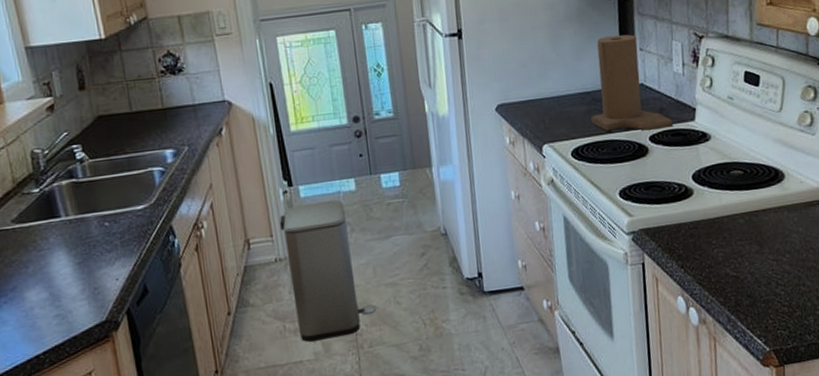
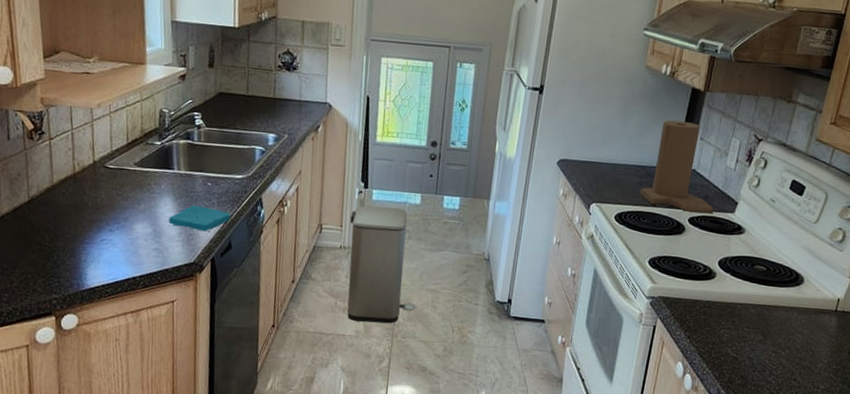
sponge: none [66,251,140,283] -> present [169,205,231,232]

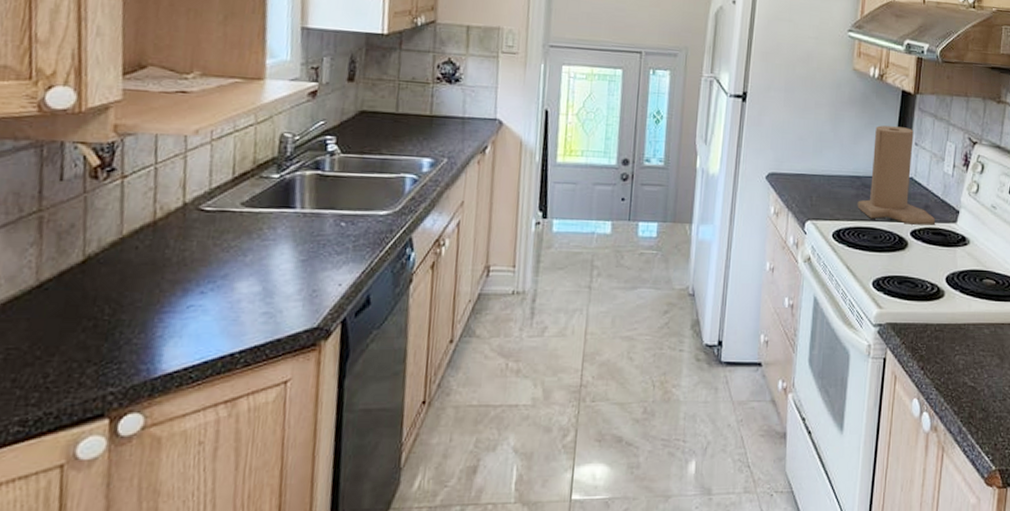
sponge: present [169,205,231,232] -> none [285,251,370,285]
pedal bin: present [347,205,416,324] -> none [521,239,608,385]

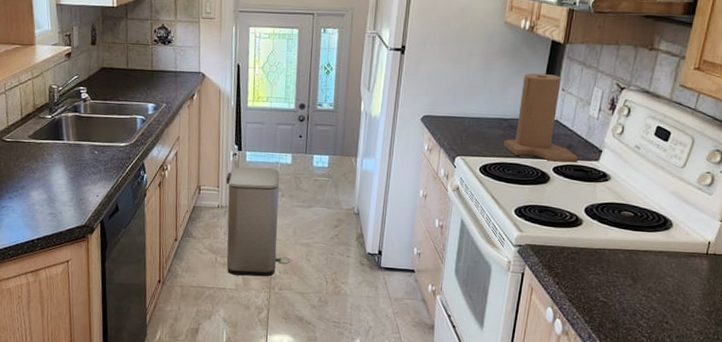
pedal bin: none [521,239,608,385] -> present [226,167,291,277]

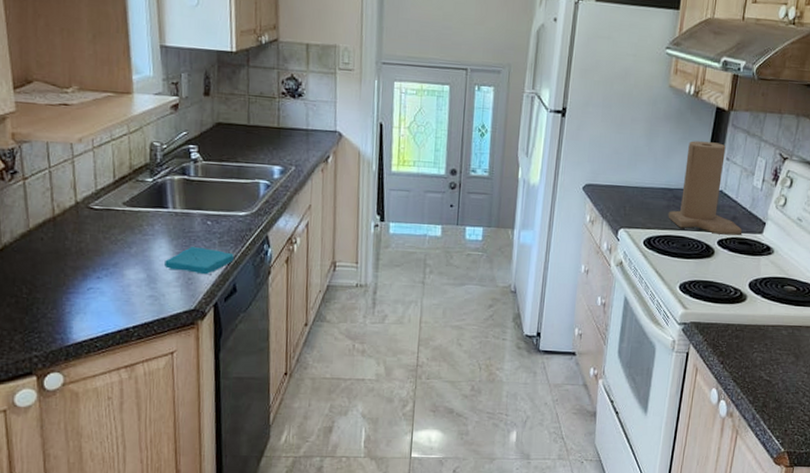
sponge: none [61,172,116,196] -> present [165,246,234,275]
pedal bin: present [226,167,291,277] -> none [366,240,440,365]

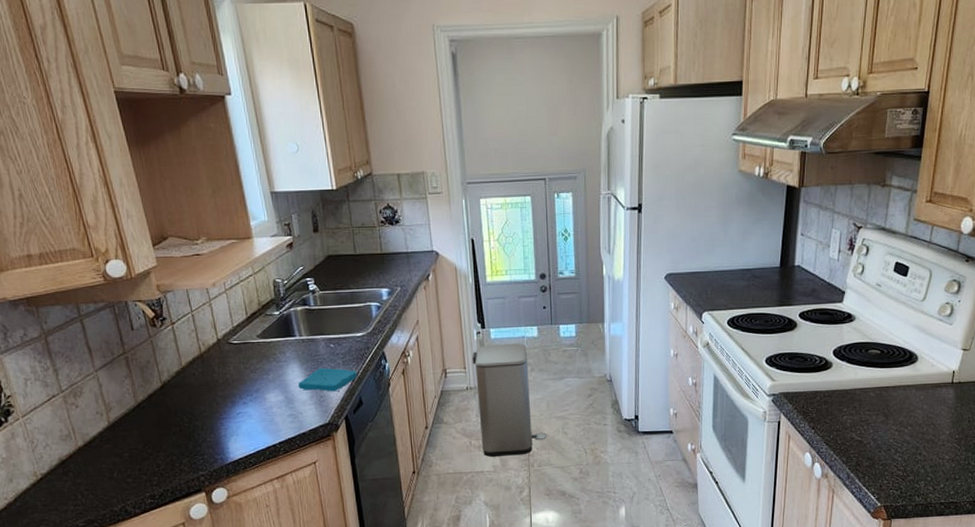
pedal bin: none [366,240,440,365] -> present [473,343,548,457]
paper towel: present [668,140,742,236] -> none [748,220,822,308]

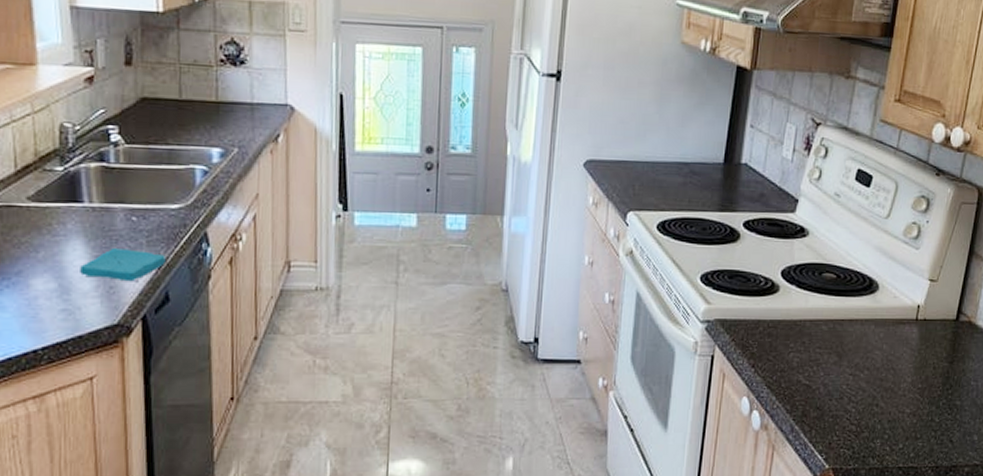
pedal bin: present [473,343,548,457] -> none [327,232,419,382]

